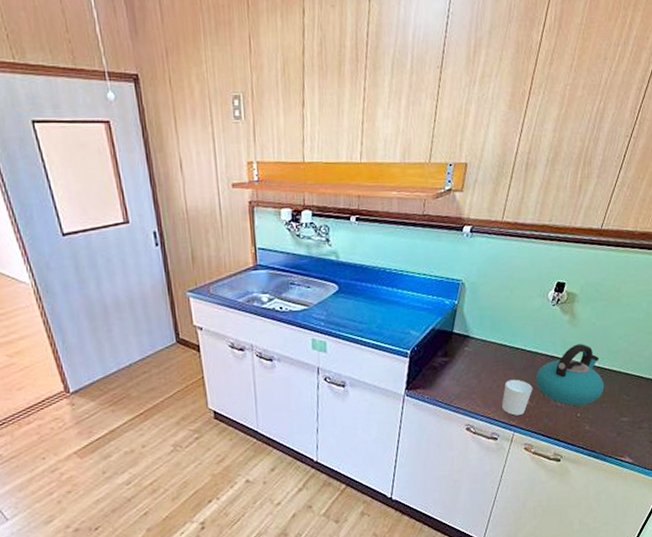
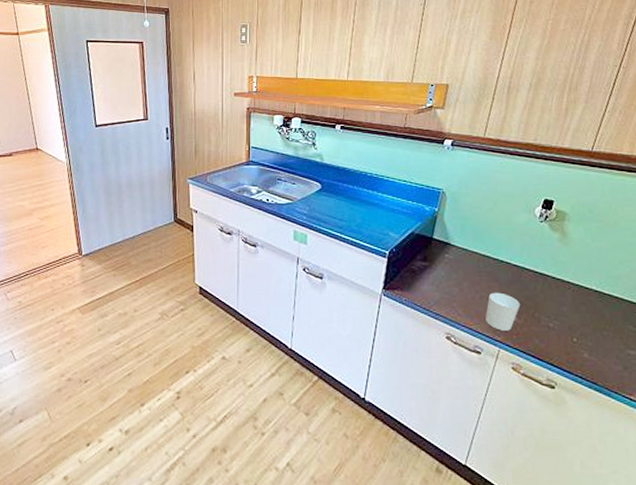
kettle: present [536,344,605,406] -> none [523,264,605,330]

